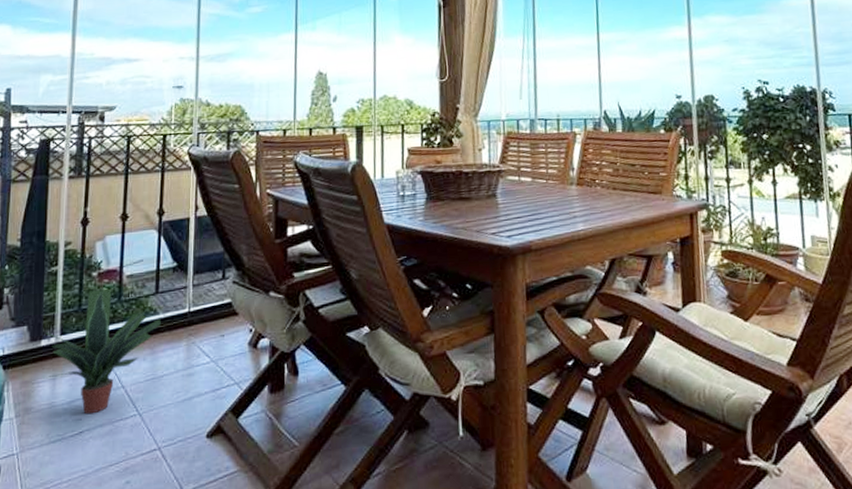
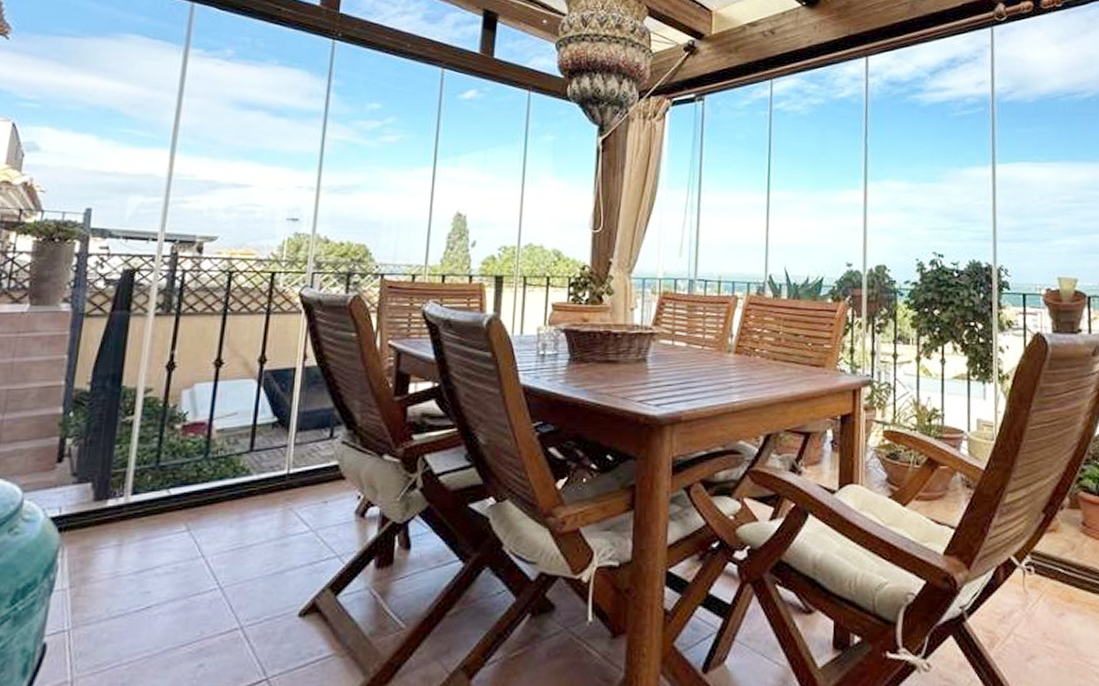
potted plant: present [45,289,161,415] -> none [110,445,254,587]

